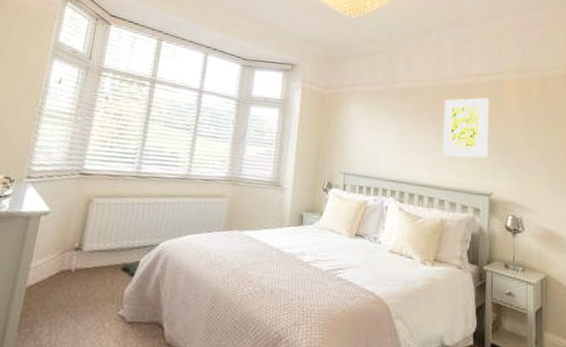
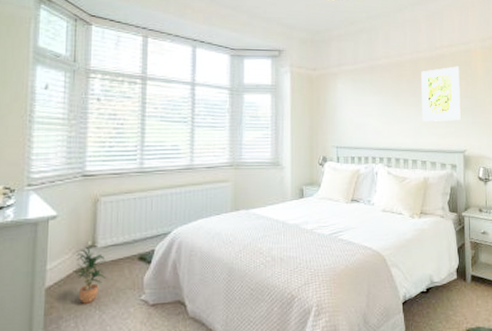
potted plant: none [55,248,92,311] -> present [73,246,108,304]

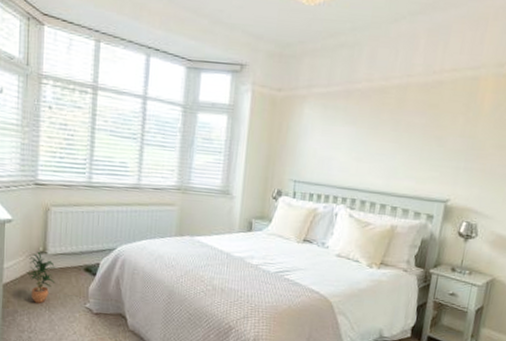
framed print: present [421,66,461,121] -> none [401,96,461,164]

